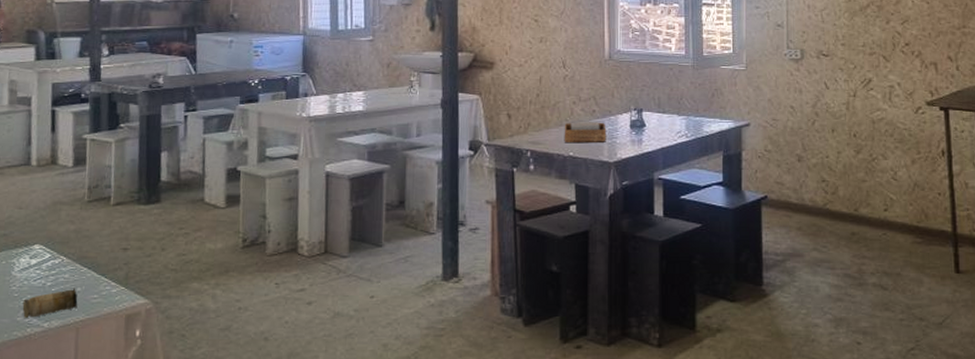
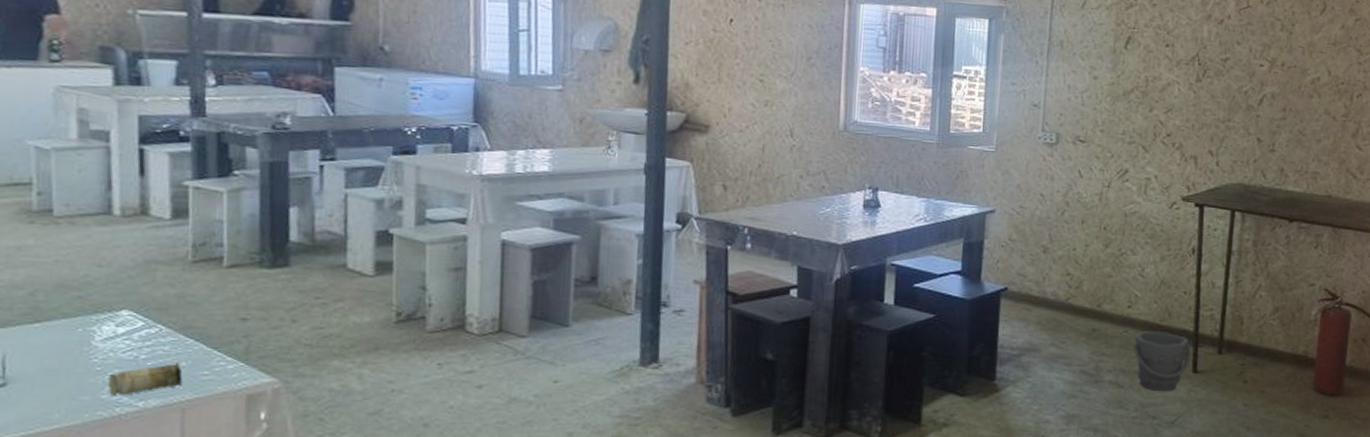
napkin holder: present [564,122,606,143] -> none [787,198,836,222]
bucket: none [892,232,952,293] -> present [1132,330,1191,392]

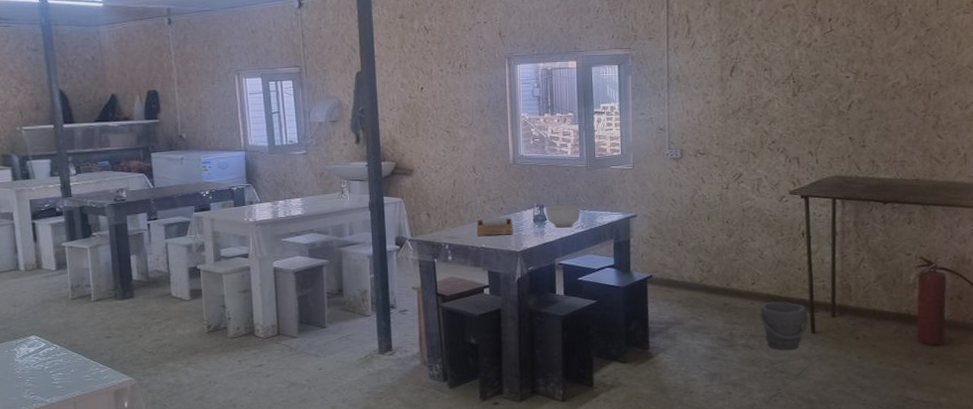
paper towel roll: present [107,362,183,397] -> none [26,370,73,396]
napkin holder: none [787,198,836,222] -> present [476,218,513,237]
bowl: none [879,188,927,219] -> present [545,204,582,228]

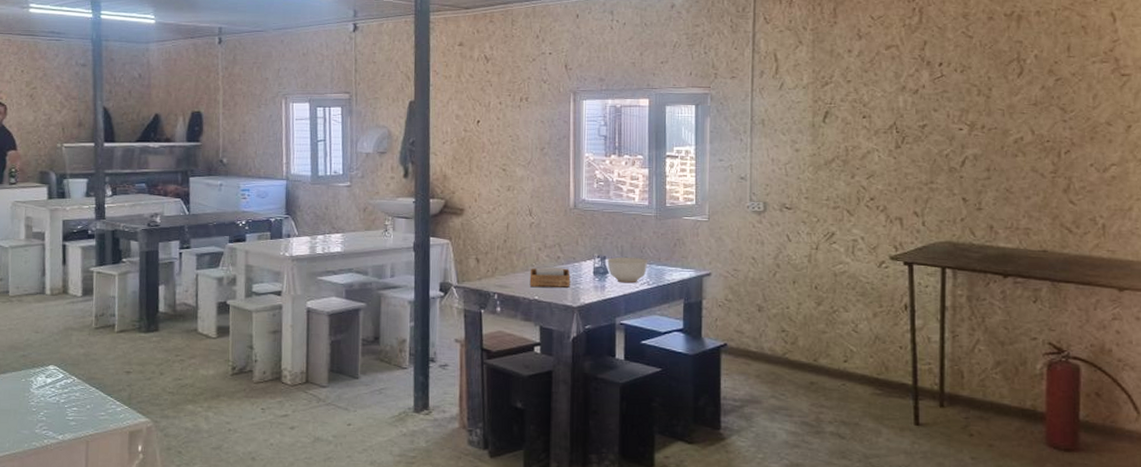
bucket: present [758,301,809,351] -> none [851,383,912,443]

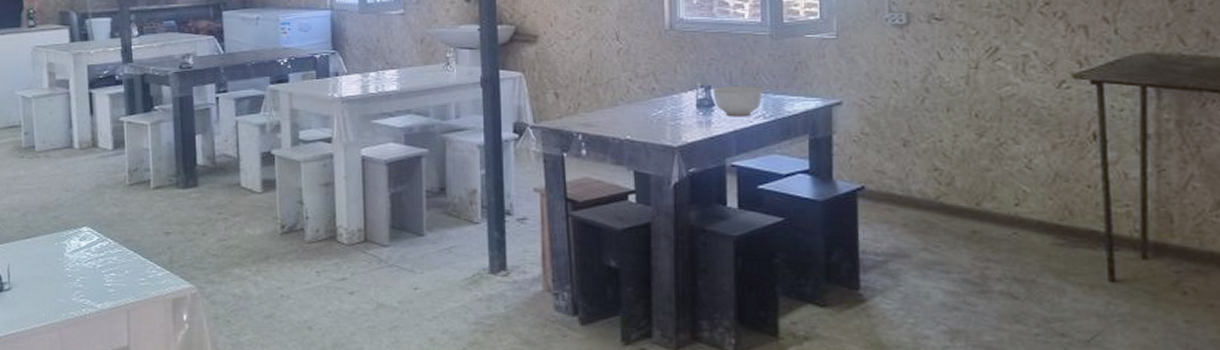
napkin holder: present [529,267,571,288] -> none [619,101,669,126]

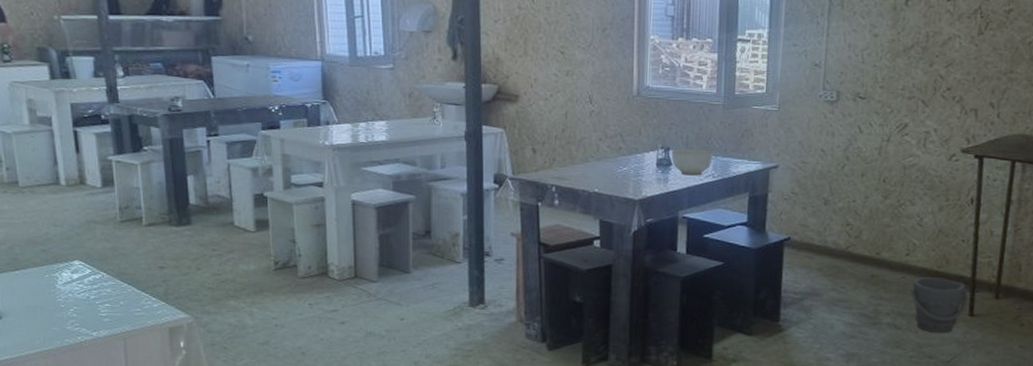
bucket: none [1025,231,1105,304] -> present [910,276,968,334]

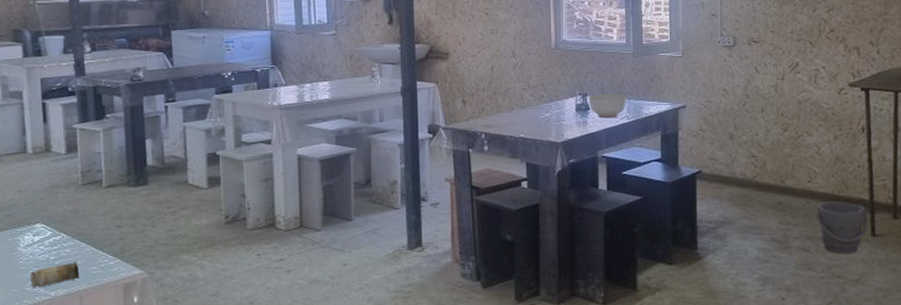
paper towel roll: none [70,301,122,328] -> present [30,261,80,289]

